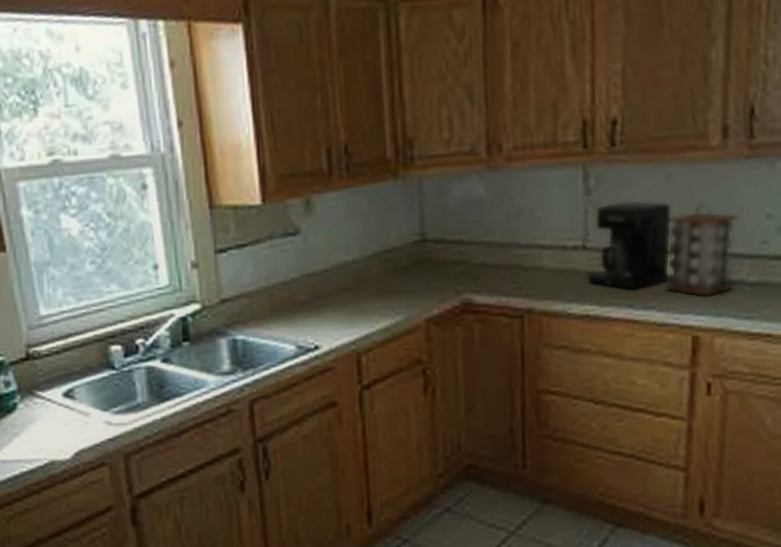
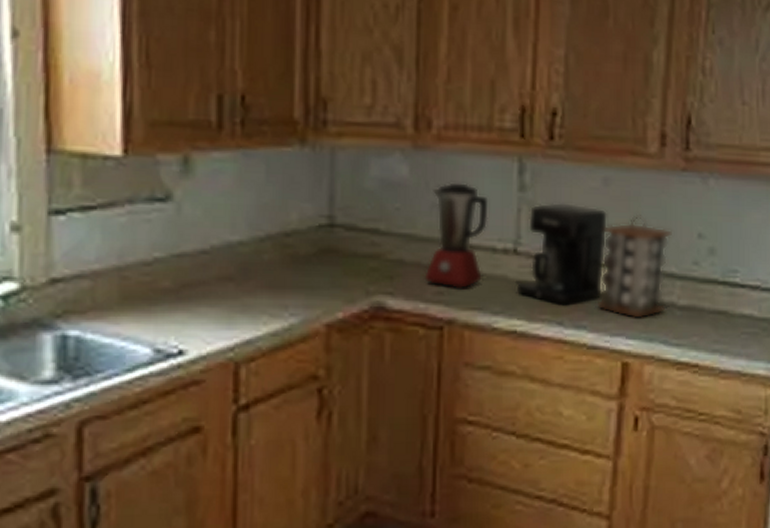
blender: none [504,193,558,284] -> present [424,182,488,290]

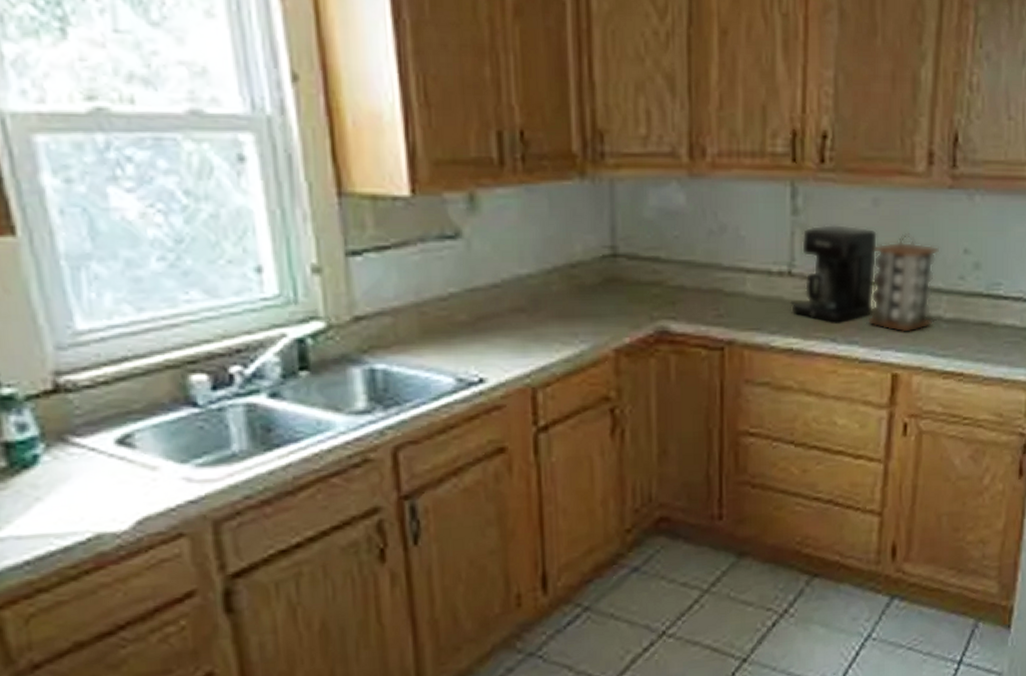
blender: present [424,182,488,290] -> none [704,209,763,312]

